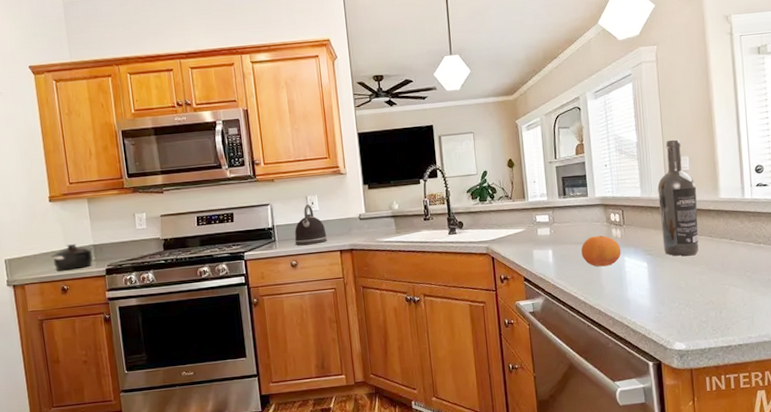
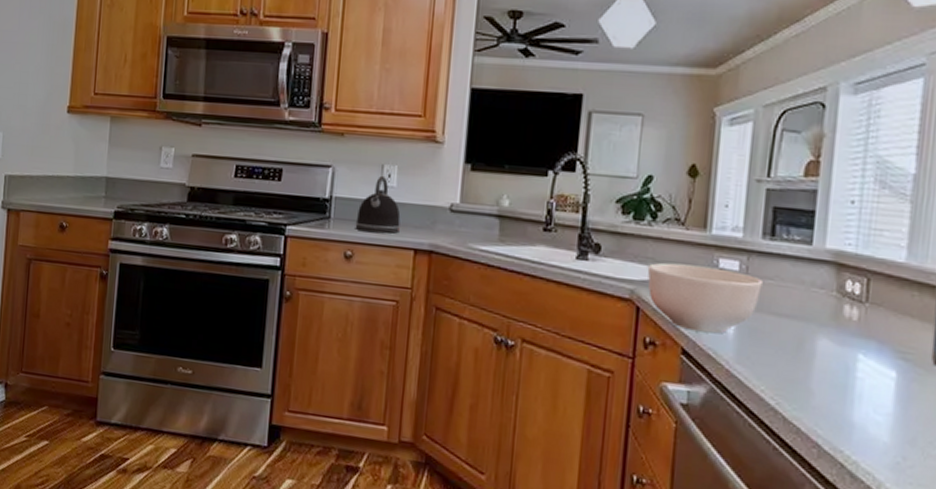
saucepan: present [51,244,93,272] -> none [56,171,104,205]
bowl: none [494,222,564,265] -> present [647,262,763,334]
fruit: present [581,235,621,267] -> none [784,309,855,362]

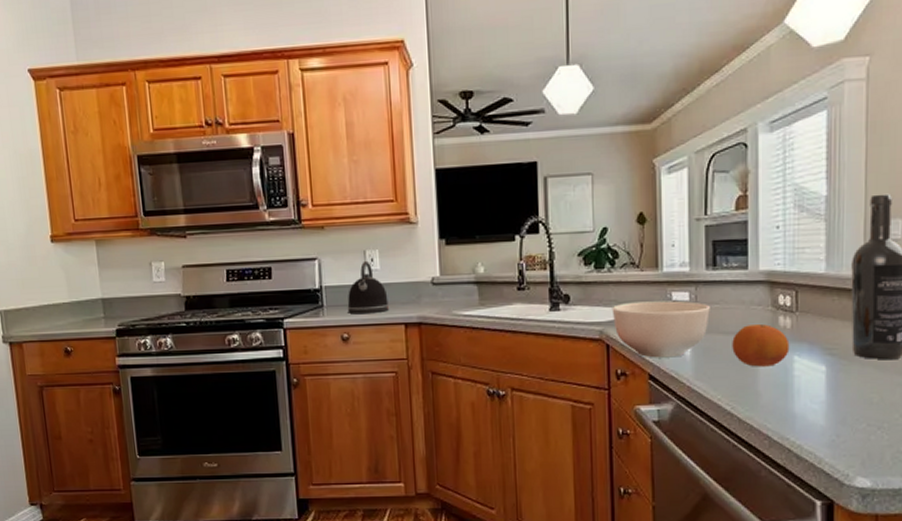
fruit: none [784,309,855,362] -> present [732,324,790,367]

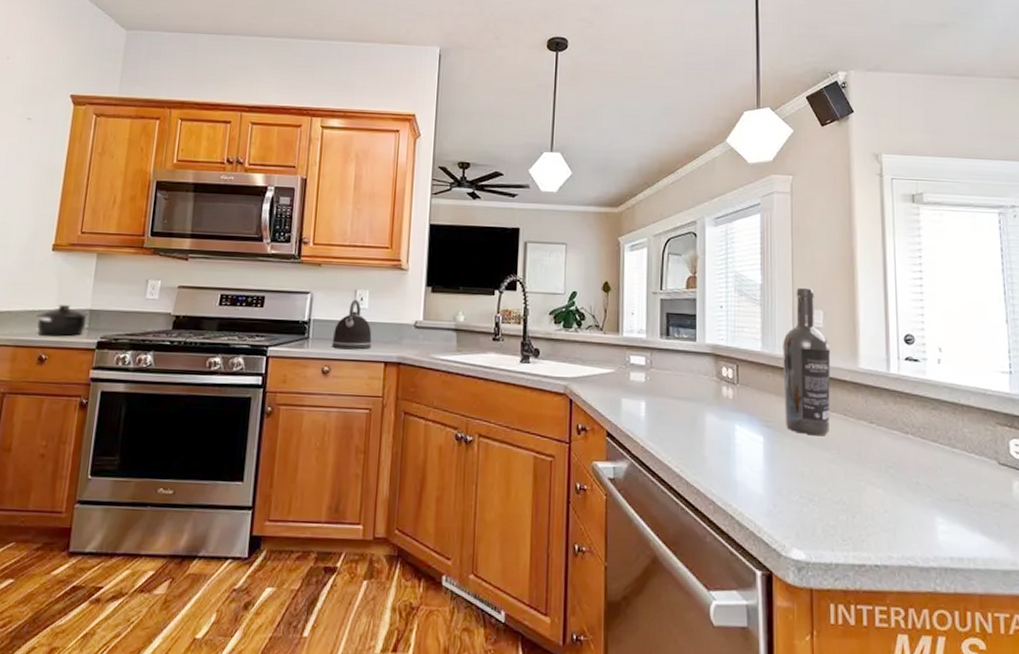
saucepan: none [53,296,102,330] -> present [37,305,88,337]
bowl: present [612,300,710,358] -> none [576,361,663,417]
fruit: present [732,324,790,367] -> none [682,392,732,433]

